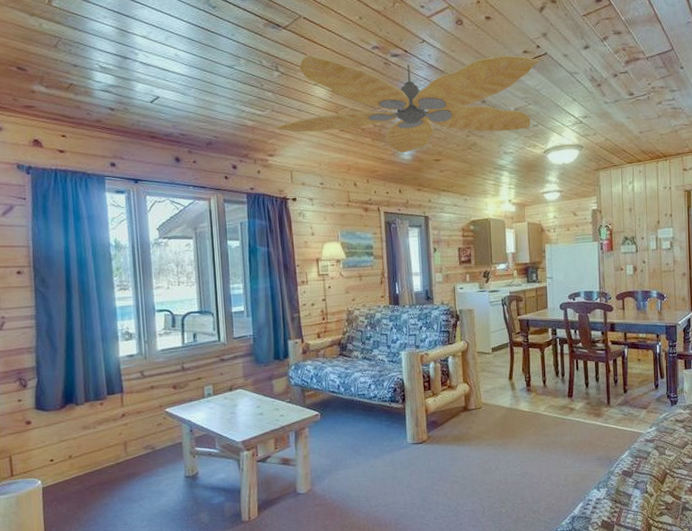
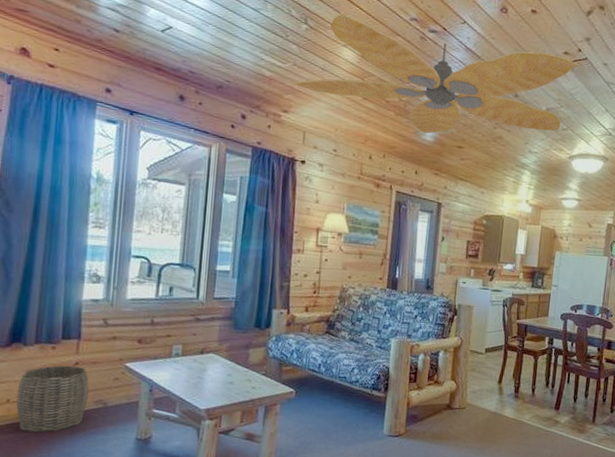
woven basket: none [76,417,138,483] -> present [16,365,89,433]

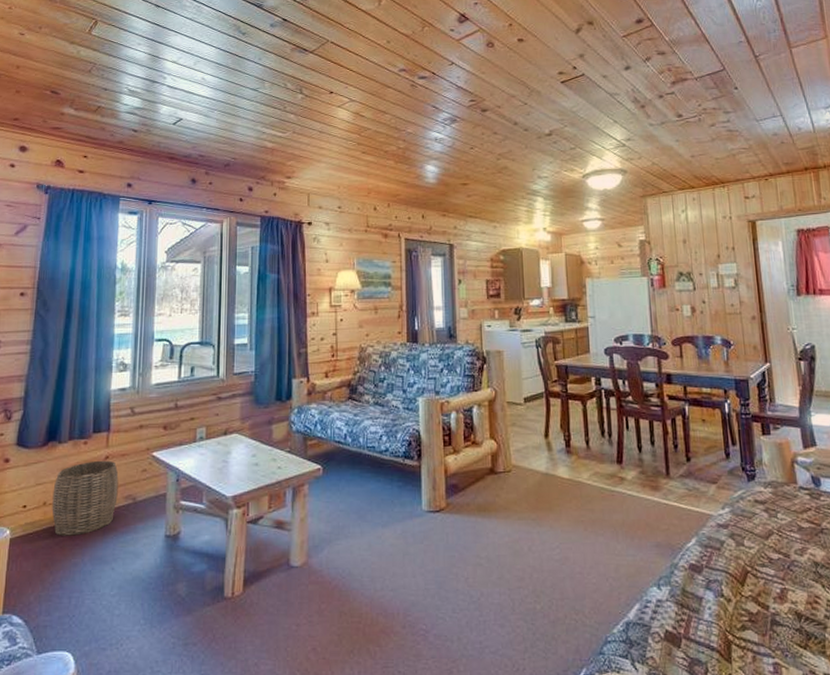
ceiling fan: present [292,12,578,134] -> none [293,76,575,177]

